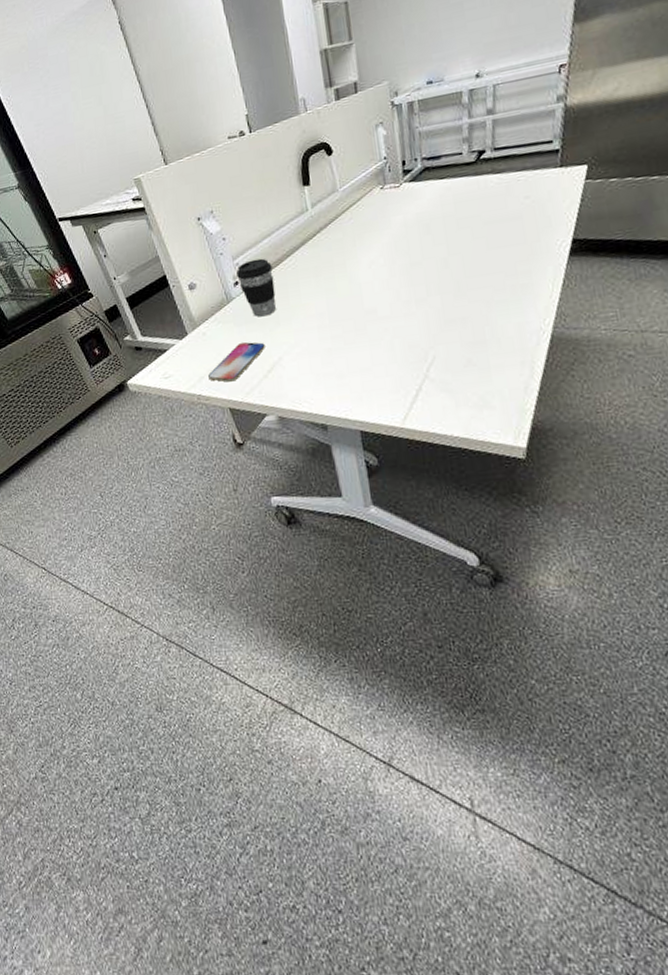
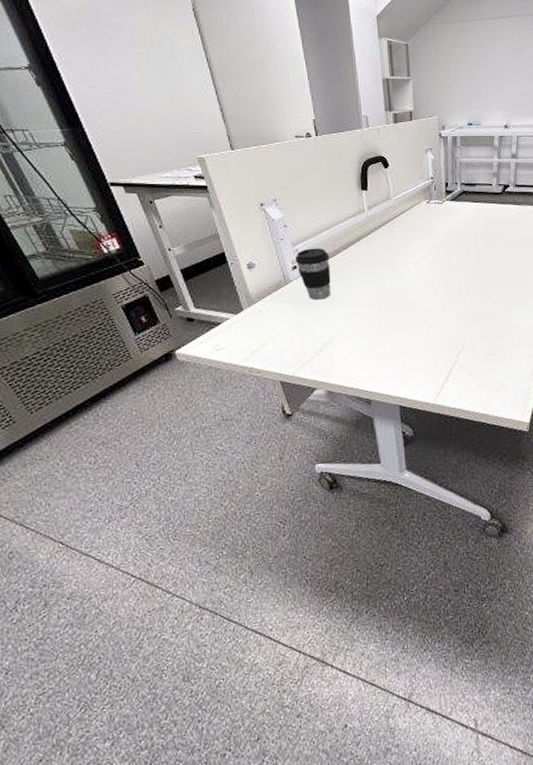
smartphone: present [208,342,265,382] -> none [262,322,318,357]

